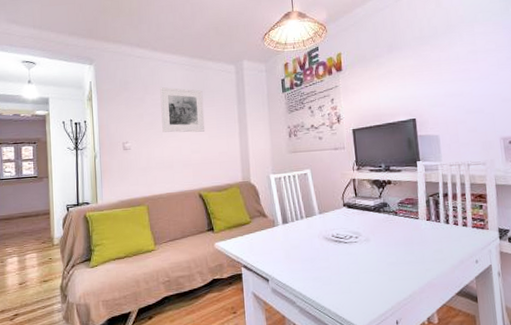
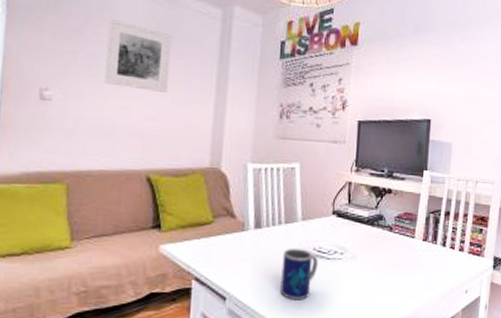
mug: none [308,236,338,279] -> present [280,249,318,300]

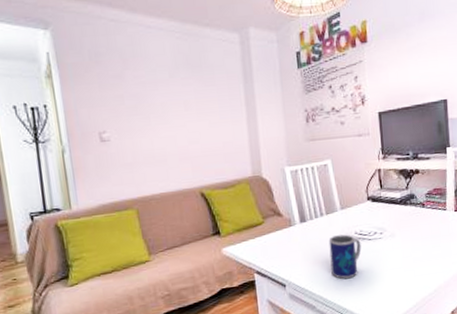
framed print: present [105,18,172,92] -> none [143,60,205,119]

